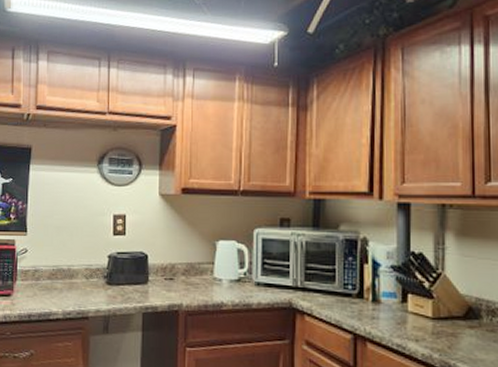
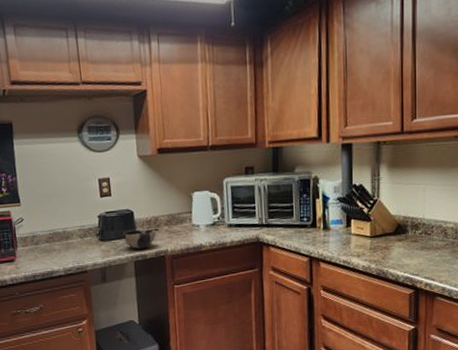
bowl: none [133,276,171,300] -> present [122,229,156,249]

